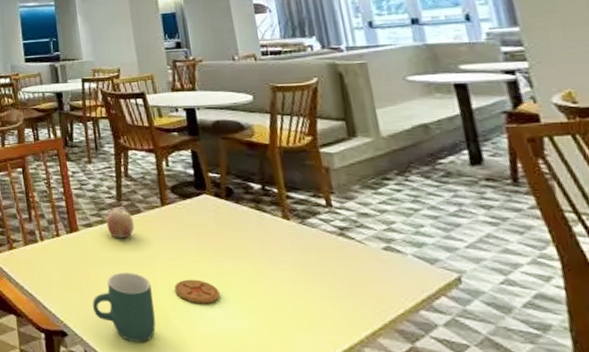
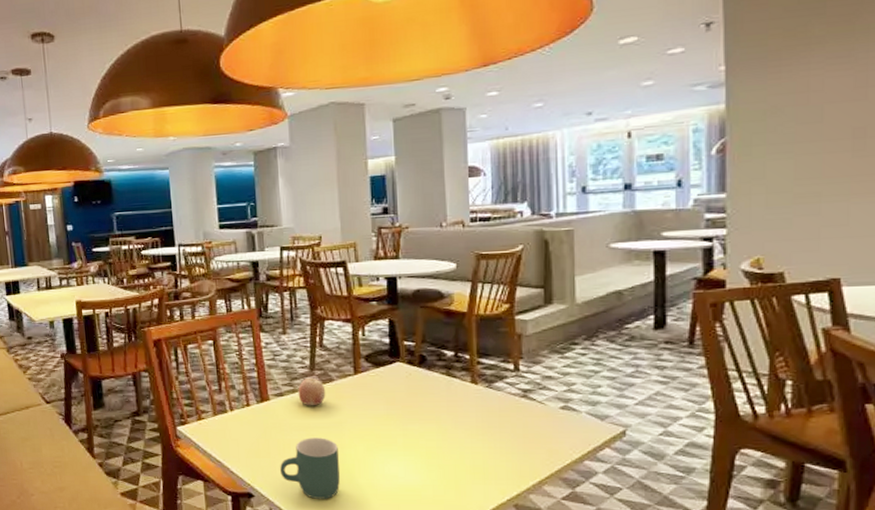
coaster: present [174,279,220,305] -> none [361,441,403,464]

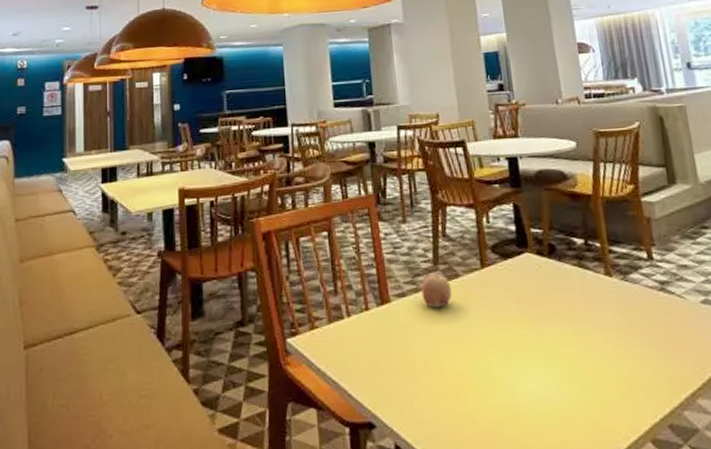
mug: present [280,438,341,499] -> none [405,347,474,428]

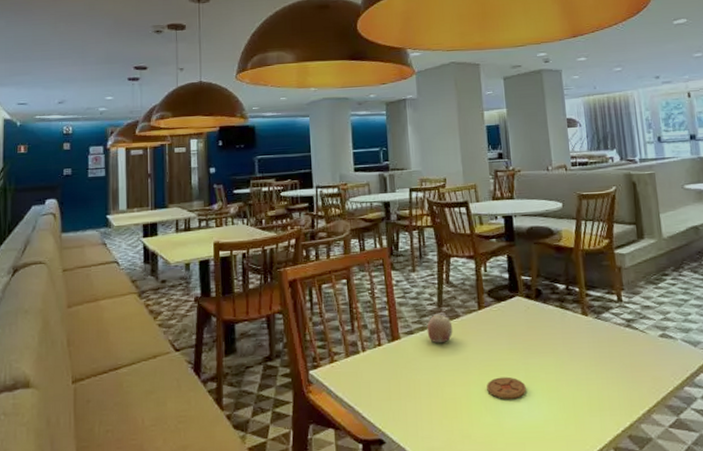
coaster: none [494,349,542,378] -> present [487,376,526,400]

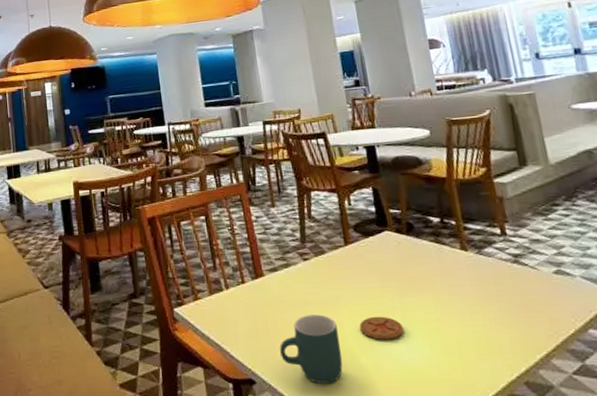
mug: none [410,375,469,442] -> present [280,314,343,384]
apple: present [427,314,453,344] -> none [291,250,319,281]

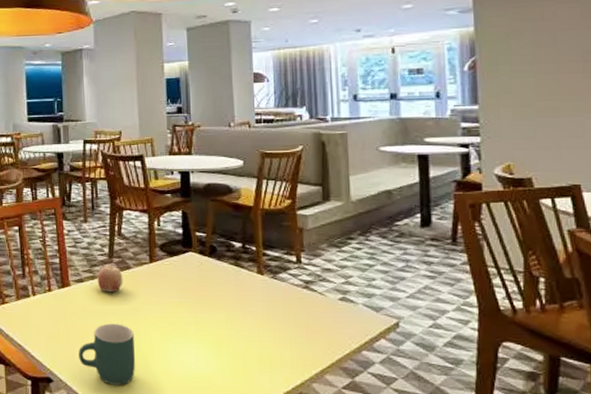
apple: none [291,250,319,281] -> present [97,265,123,293]
coaster: present [359,316,404,341] -> none [155,328,195,351]

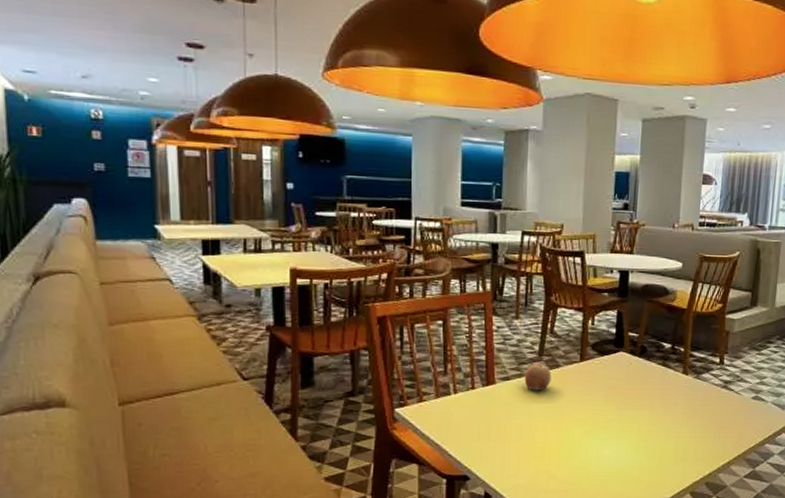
mug: present [79,323,136,385] -> none [499,421,557,481]

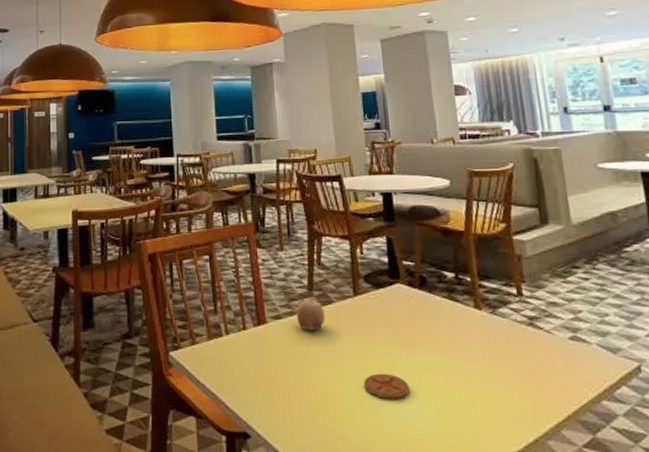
coaster: none [578,425,617,447] -> present [364,373,410,400]

